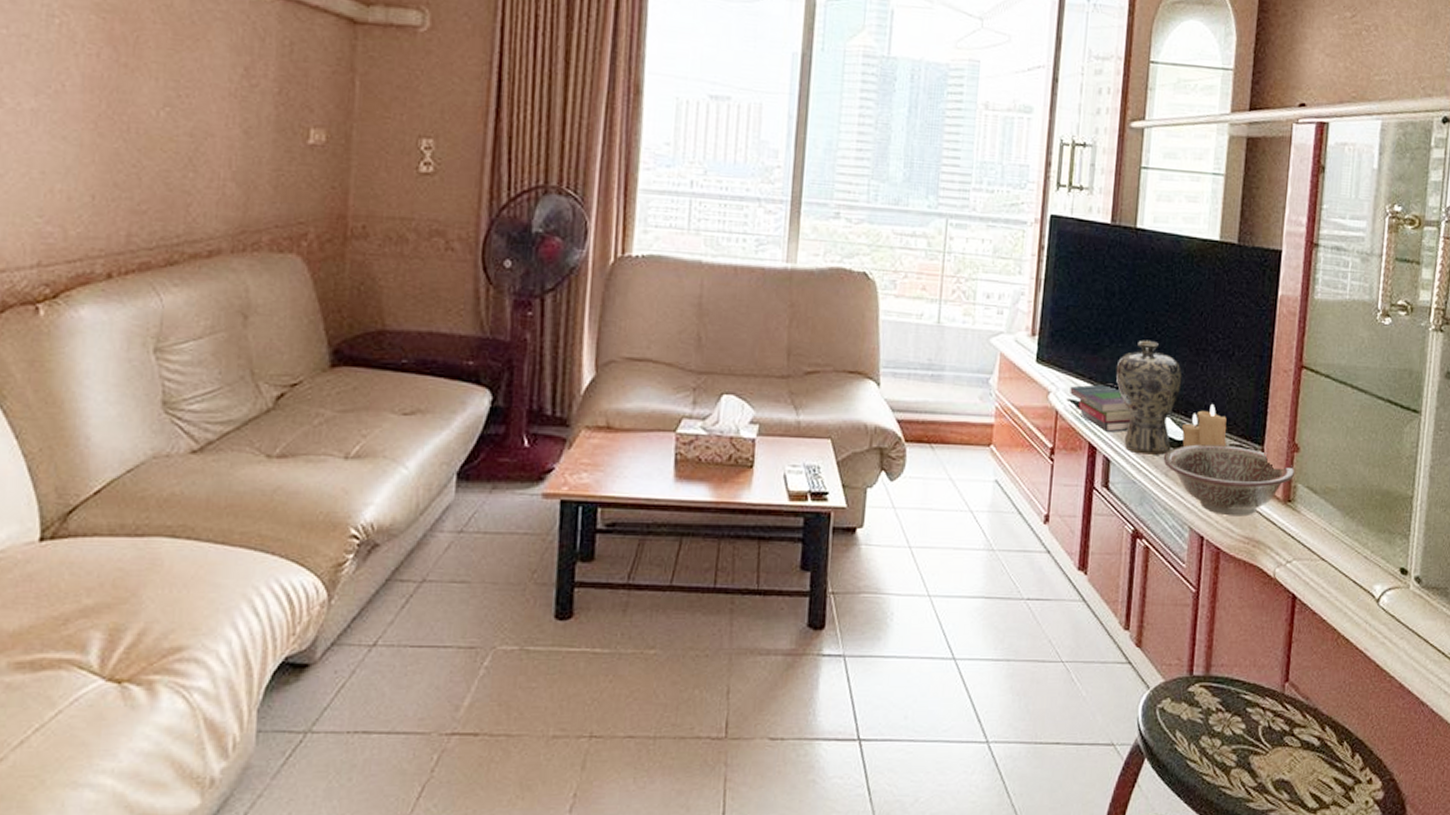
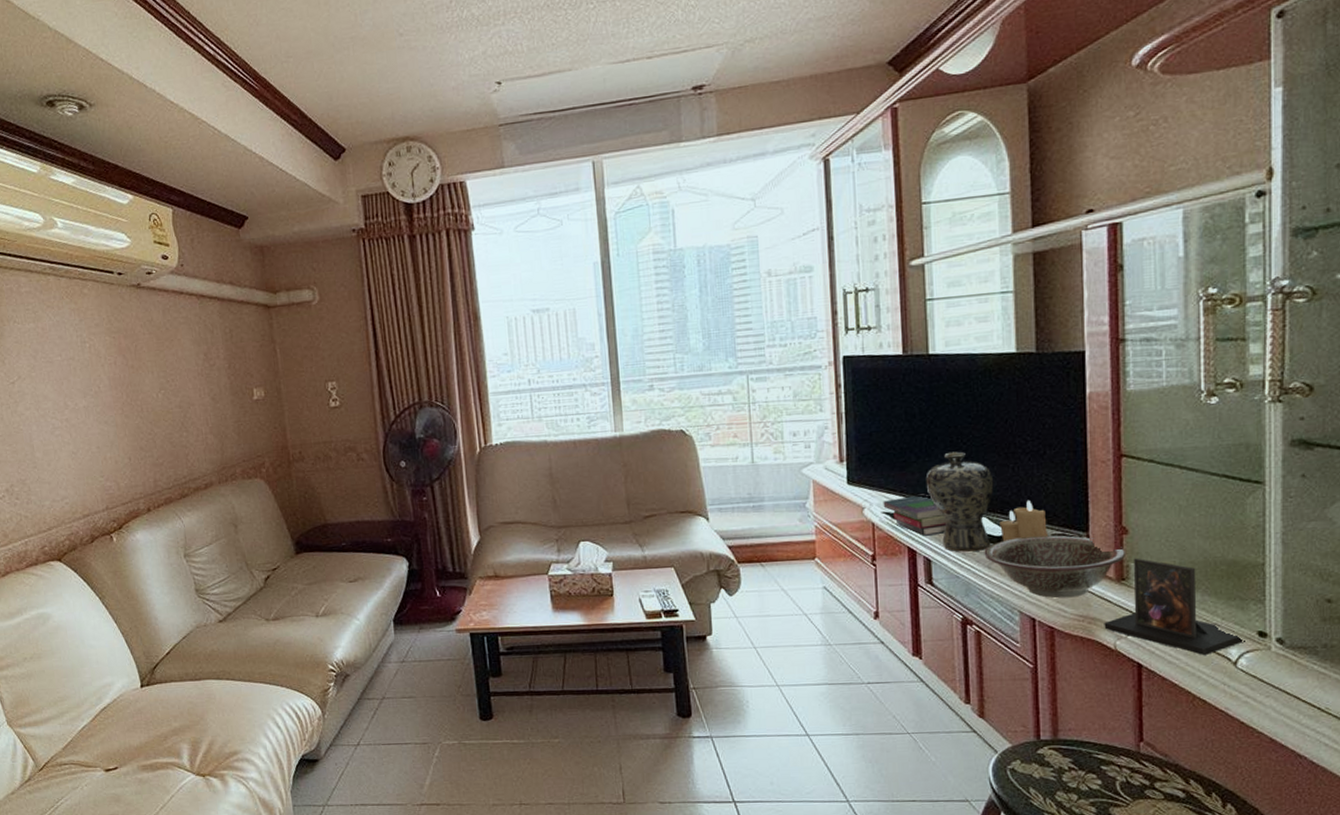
photo frame: none [1266,479,1389,590] -> present [1104,558,1245,655]

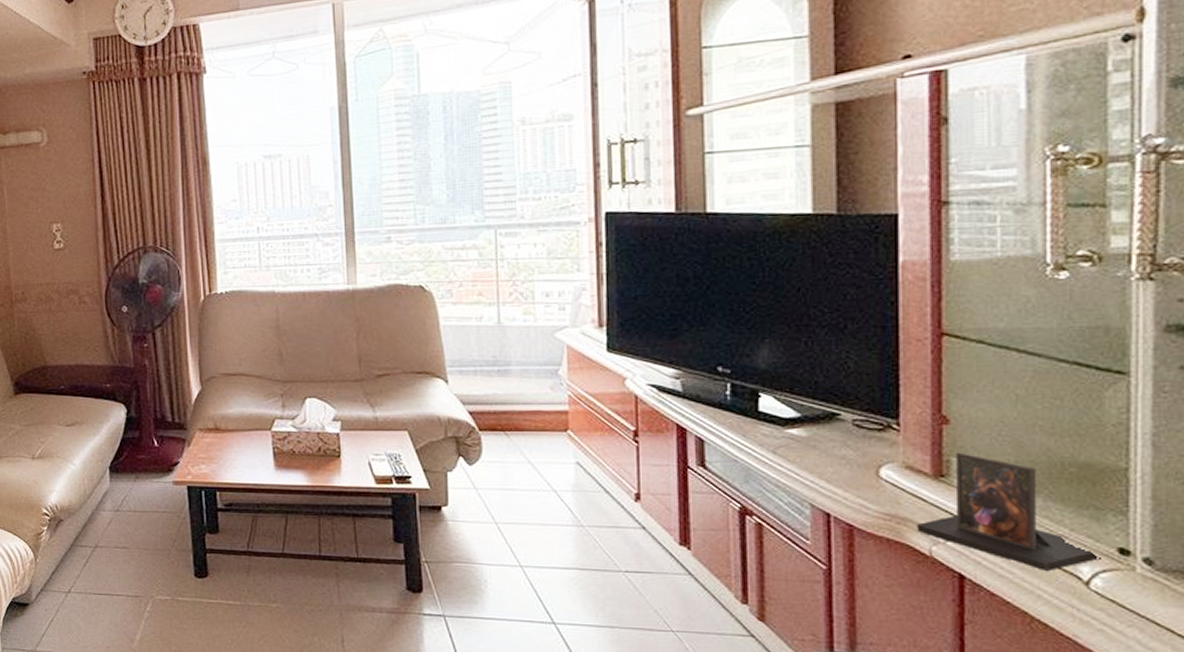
books: present [883,494,947,536] -> none [648,366,724,413]
vase: present [925,451,994,552] -> none [699,321,782,433]
decorative bowl: present [984,535,1127,599] -> none [768,420,947,493]
candle: present [1000,499,1048,541] -> none [788,379,847,424]

